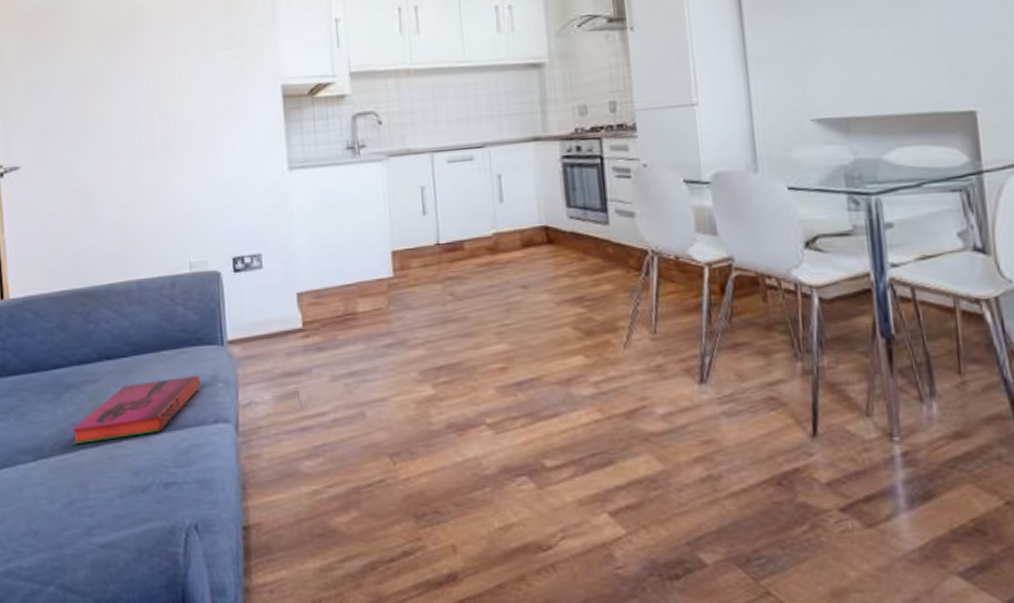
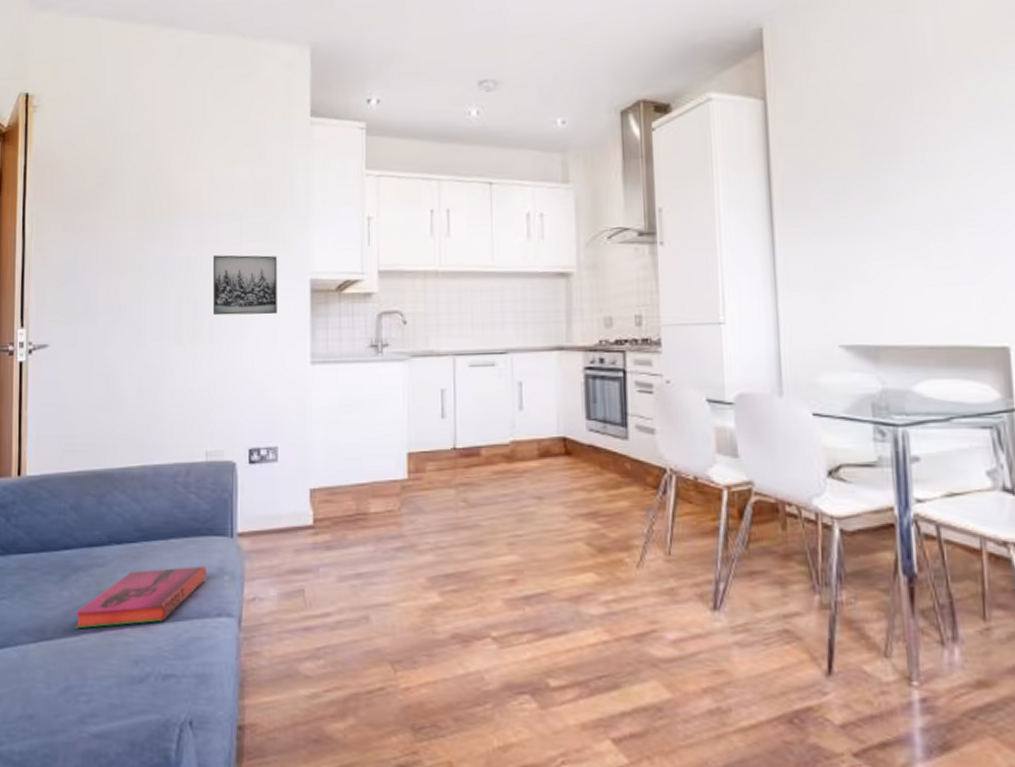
wall art: none [180,63,251,127] -> present [212,255,277,316]

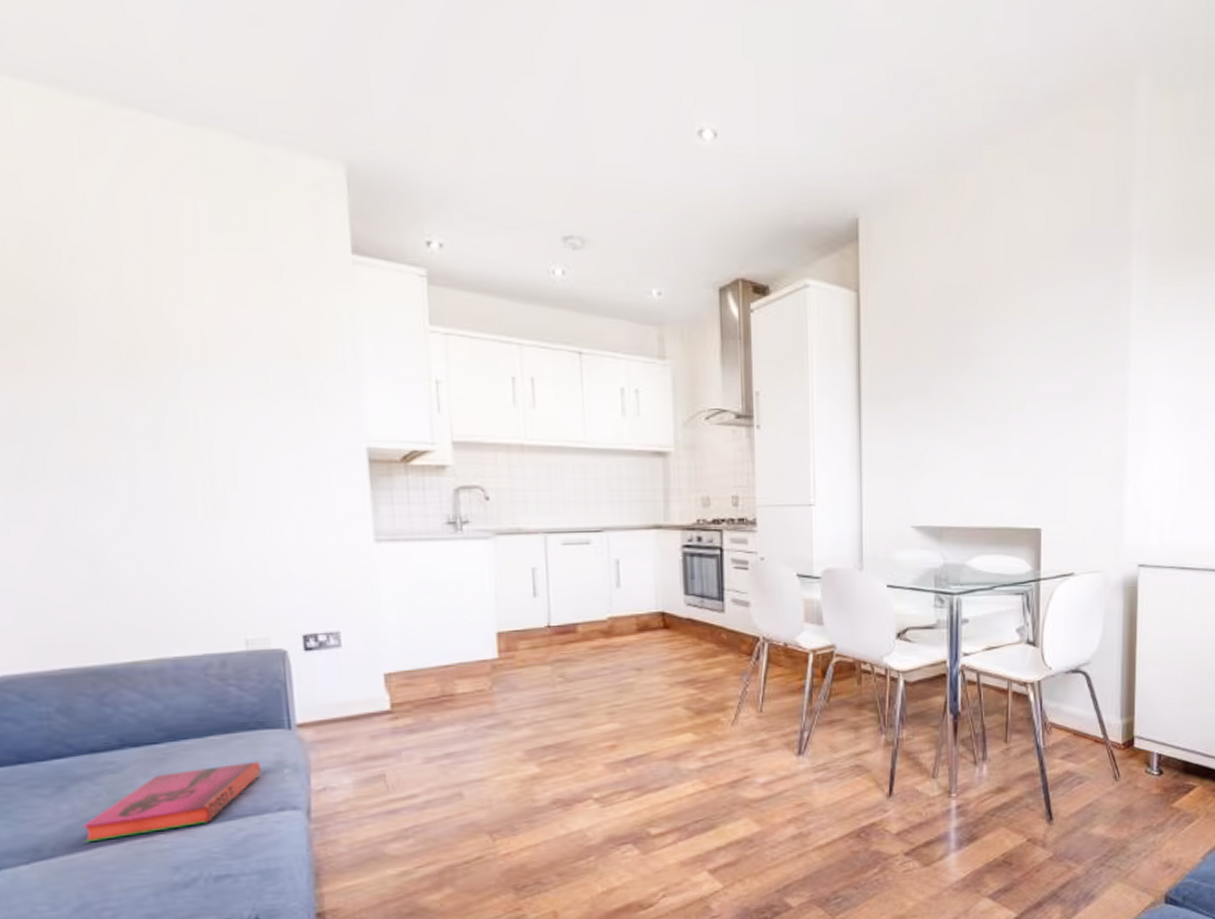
wall art: present [212,255,277,316] -> none [230,414,326,487]

